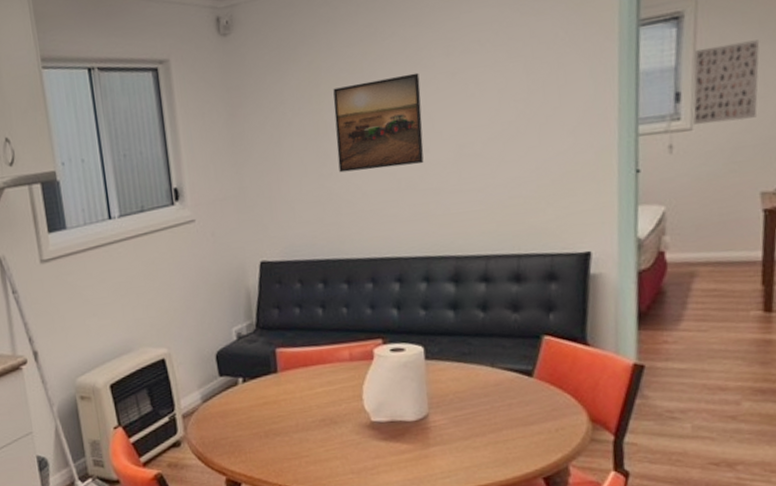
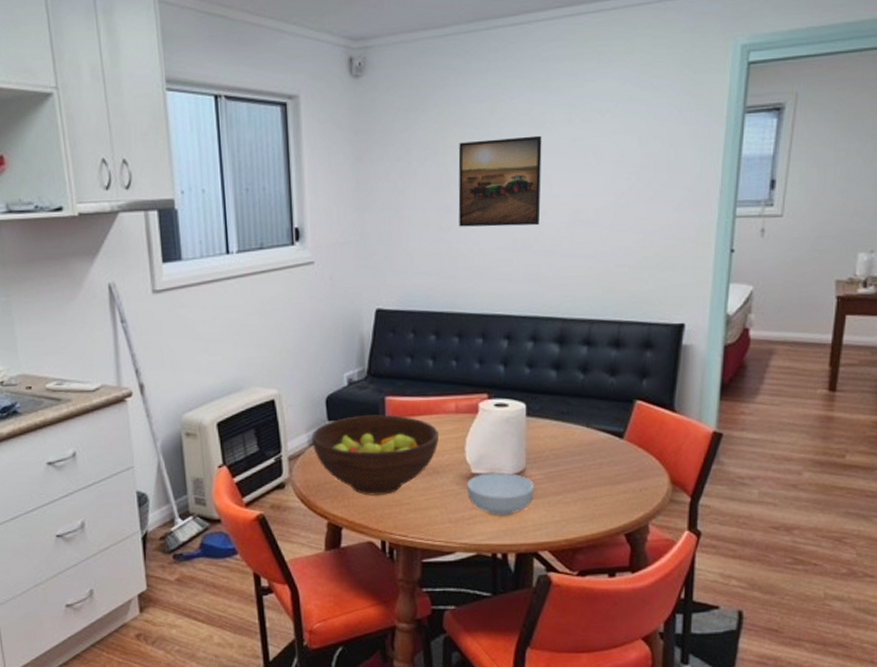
fruit bowl: none [204,367,335,450] -> present [311,414,439,496]
cereal bowl: none [366,419,440,465] -> present [466,471,535,517]
wall art: present [693,40,760,125] -> none [785,138,848,212]

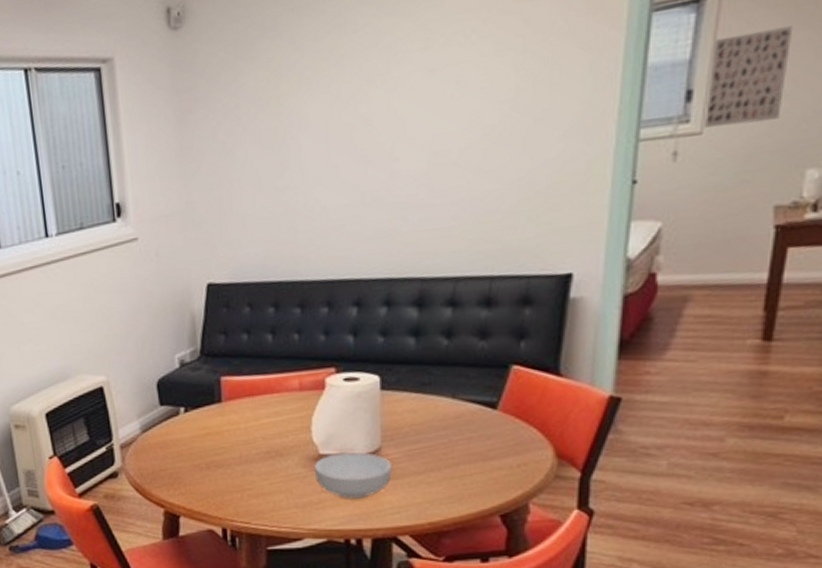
fruit bowl: present [311,414,439,496] -> none [143,396,282,482]
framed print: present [458,135,542,227] -> none [294,69,393,185]
wall art: none [785,138,848,212] -> present [705,26,794,128]

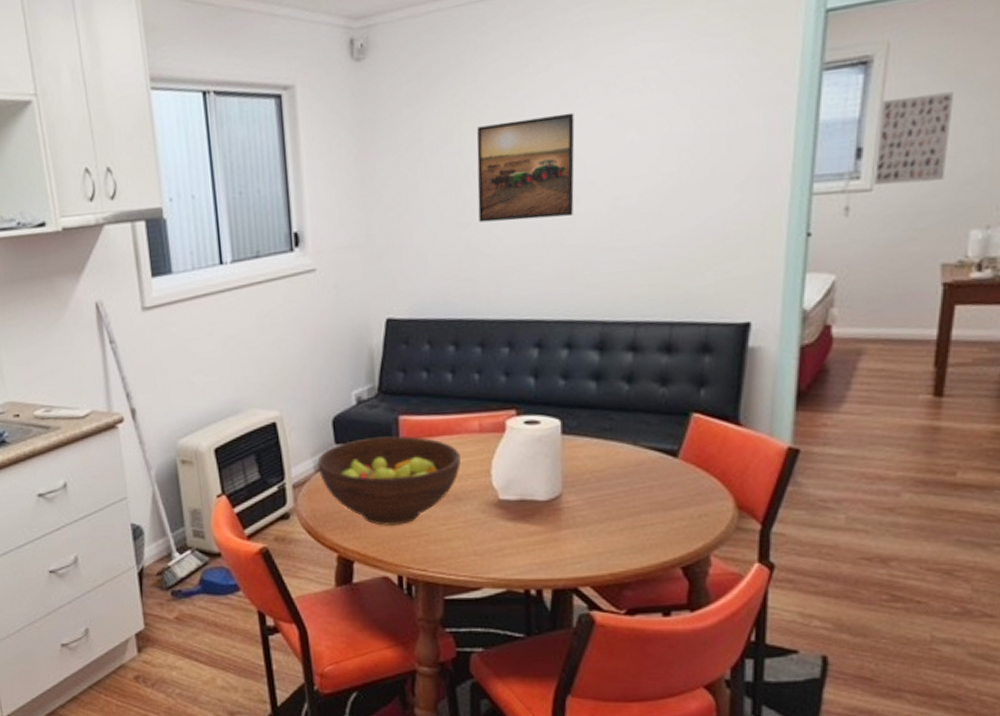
fruit bowl: none [143,396,282,482] -> present [317,436,461,526]
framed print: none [294,69,393,185] -> present [476,112,575,223]
cereal bowl: present [313,452,393,500] -> none [493,497,574,548]

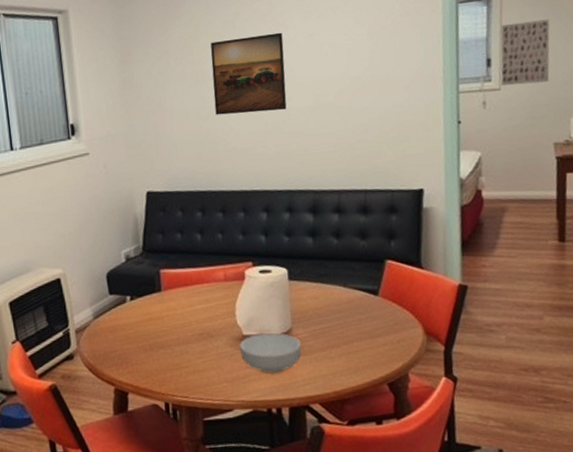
fruit bowl: present [317,436,461,526] -> none [95,286,211,361]
cereal bowl: none [493,497,574,548] -> present [239,332,302,374]

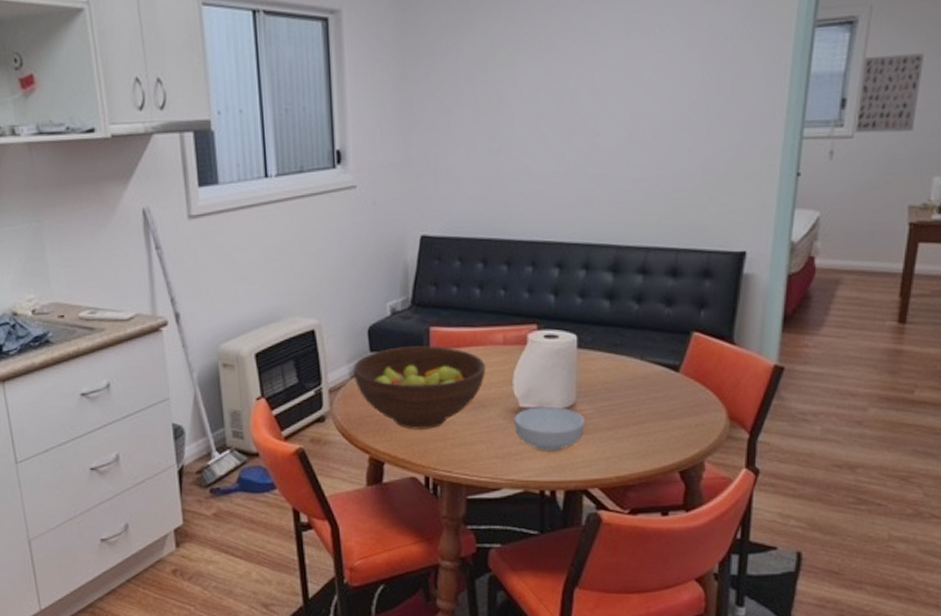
fruit bowl: none [95,286,211,361] -> present [353,346,485,430]
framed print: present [210,32,287,115] -> none [508,51,597,149]

